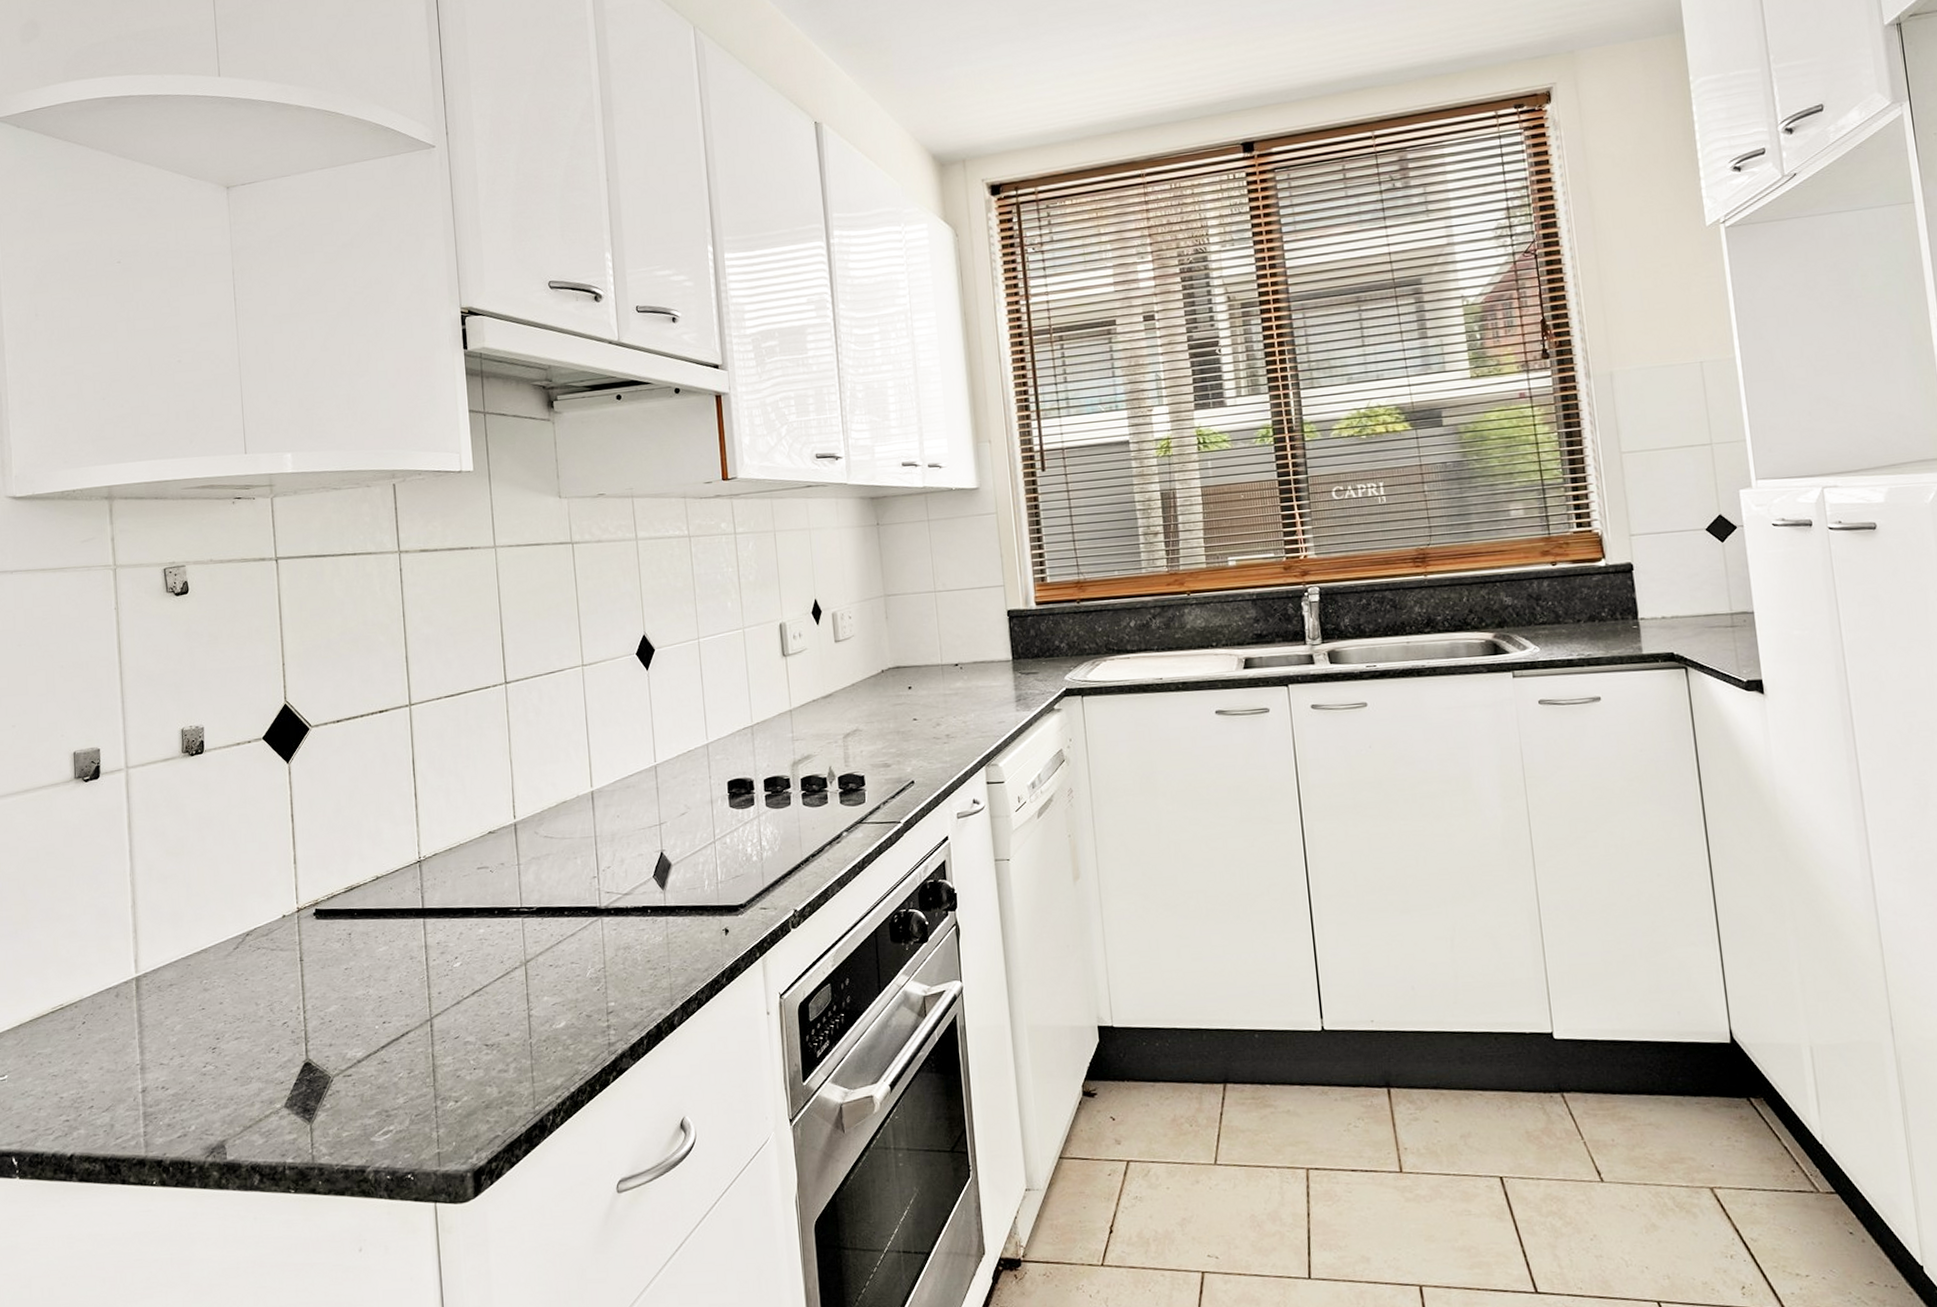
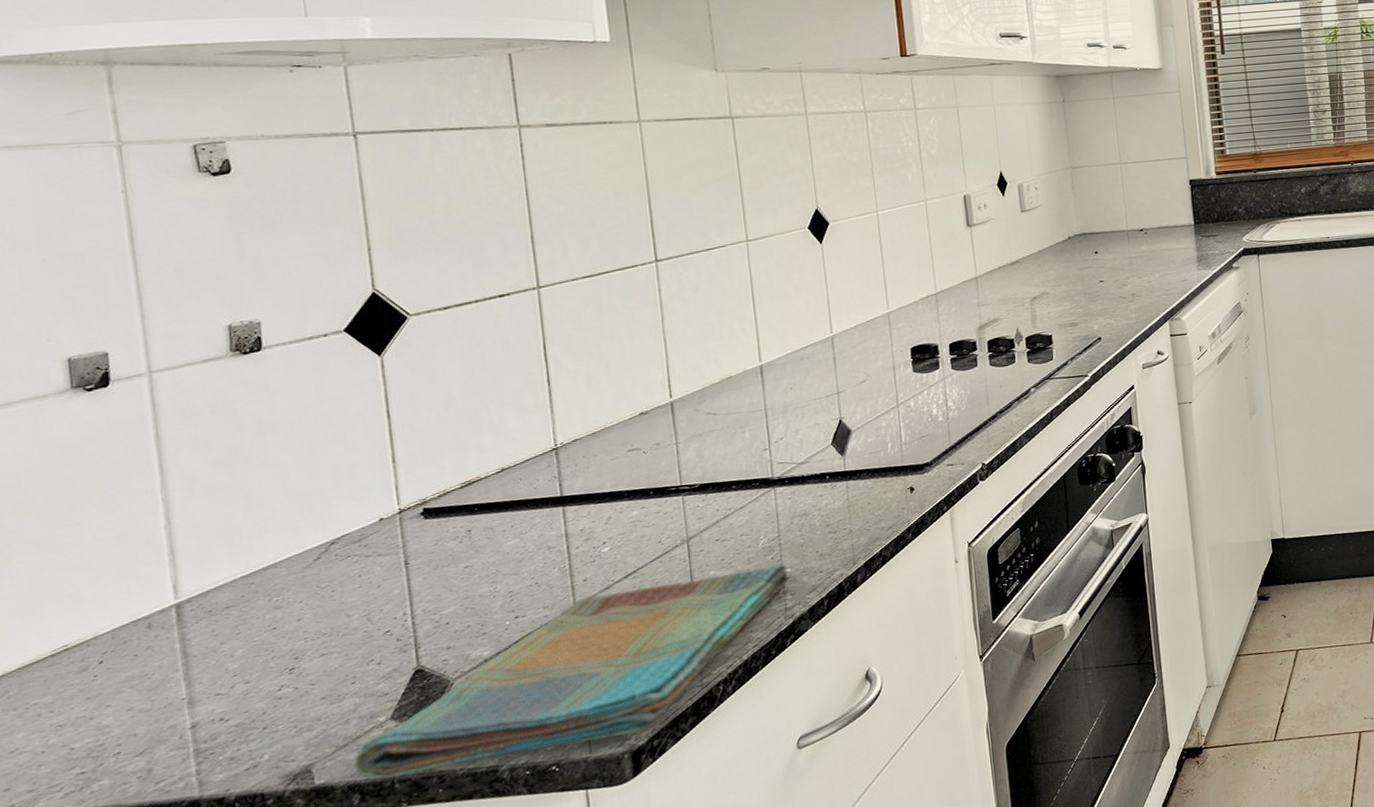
dish towel: none [255,997,612,1165] -> present [353,564,788,780]

